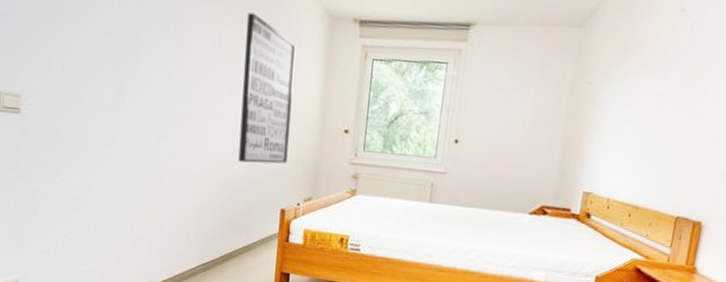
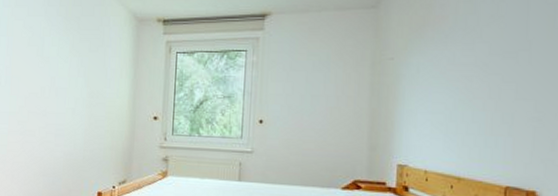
wall art: present [238,13,297,164] -> none [59,22,108,151]

